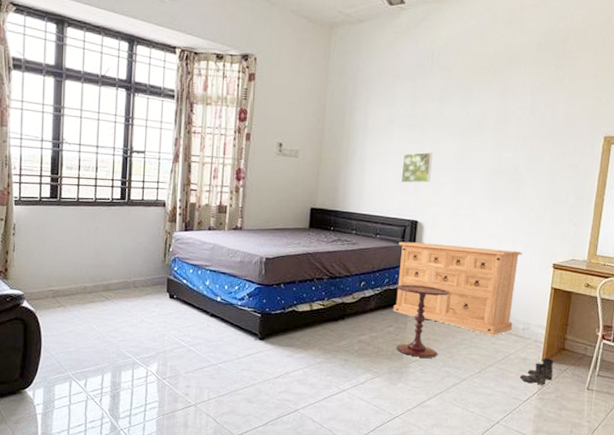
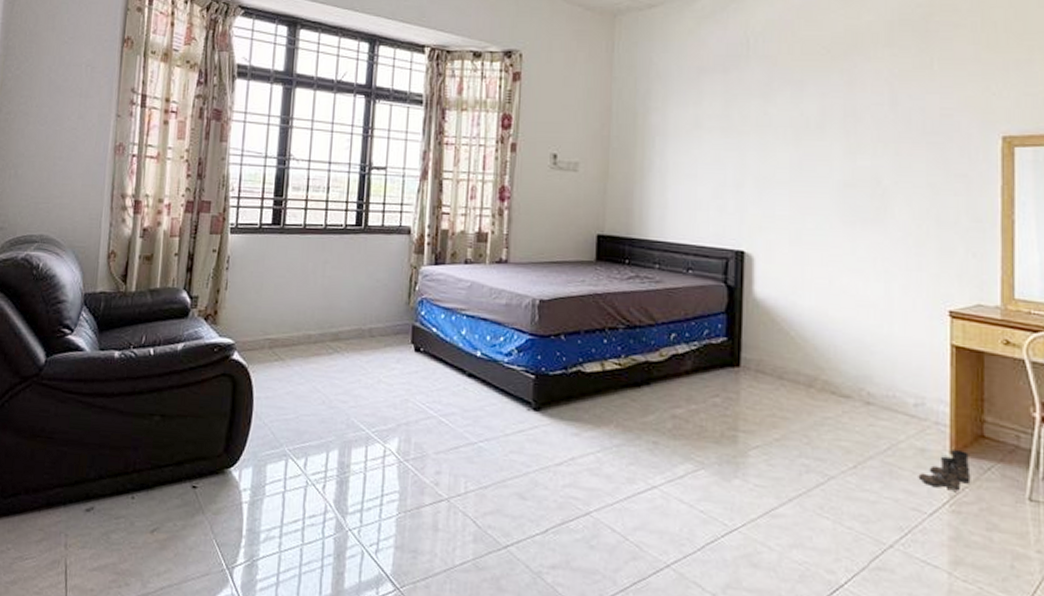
dresser: present [393,241,523,336] -> none [718,279,902,413]
side table: present [395,284,450,358] -> none [722,337,799,444]
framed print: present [400,151,433,184] -> none [716,161,758,203]

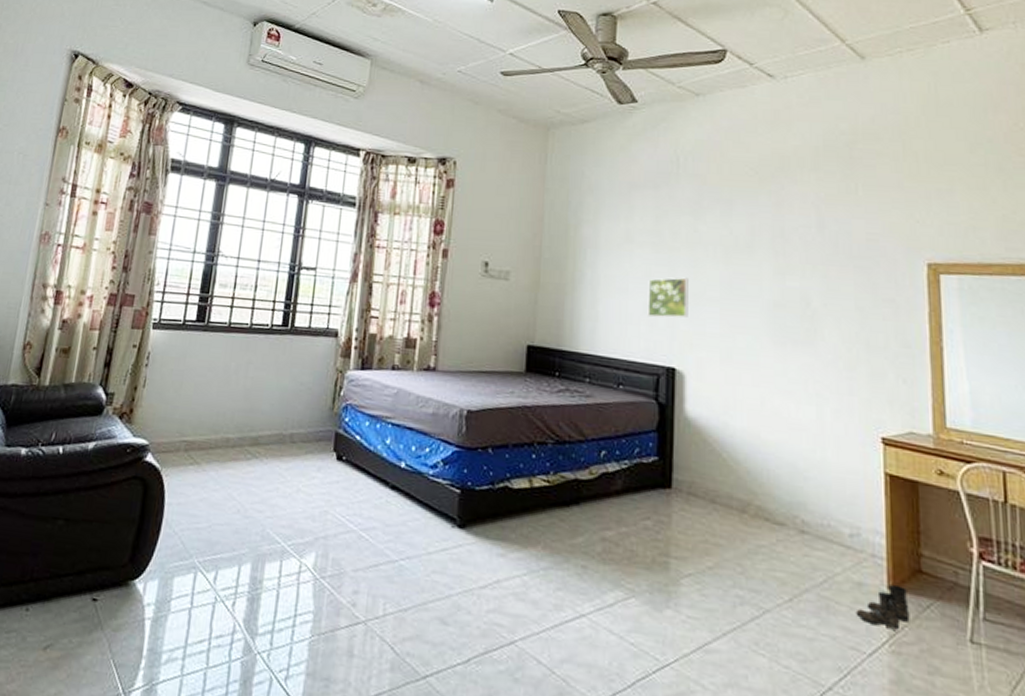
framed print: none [716,161,758,203] -> present [647,277,689,318]

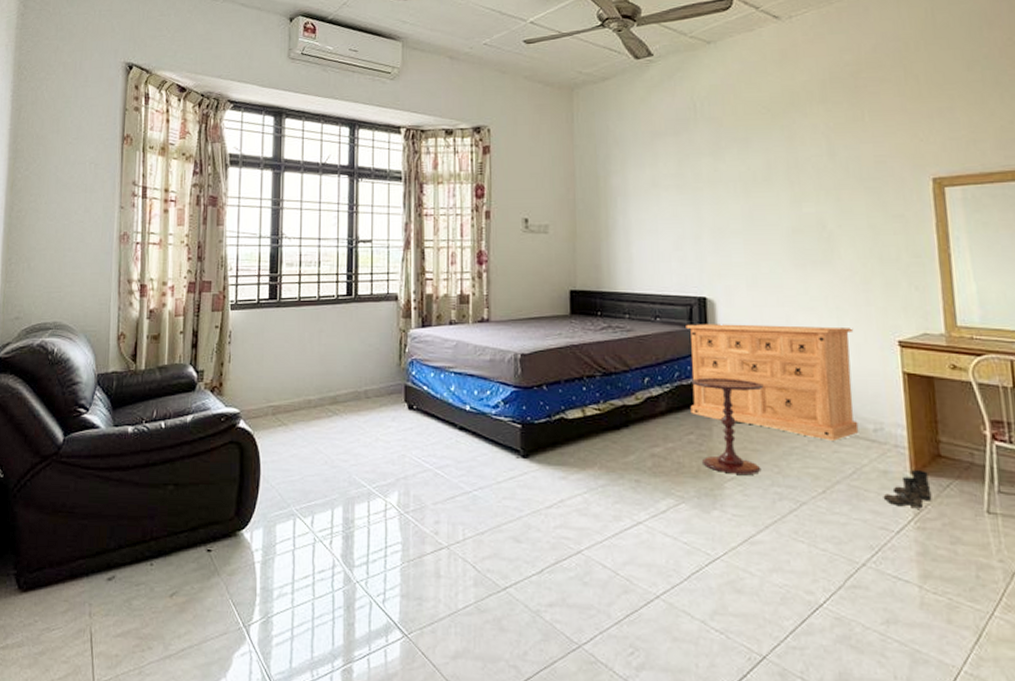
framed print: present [647,277,689,318] -> none [675,214,715,254]
dresser: none [649,396,834,543] -> present [686,324,859,441]
side table: none [653,457,731,572] -> present [692,378,764,474]

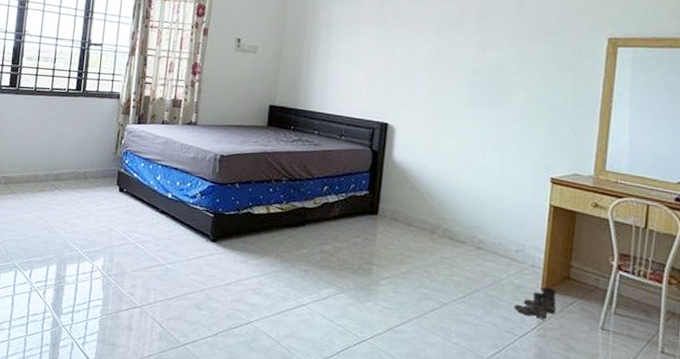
dresser: present [686,324,859,441] -> none [360,145,513,256]
side table: present [692,378,764,474] -> none [363,191,426,276]

